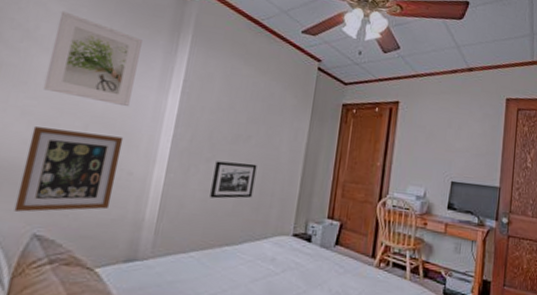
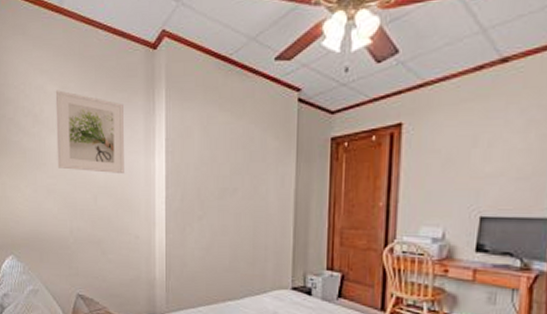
wall art: present [14,126,124,212] -> none [58,202,127,276]
picture frame: present [210,161,257,199] -> none [207,217,247,256]

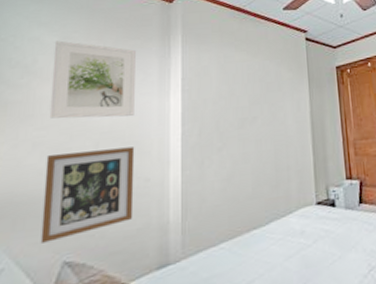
wall art: none [58,202,127,276] -> present [40,146,135,243]

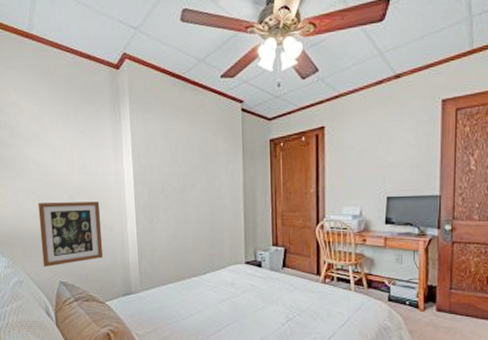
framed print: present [49,40,136,119] -> none [29,105,97,176]

